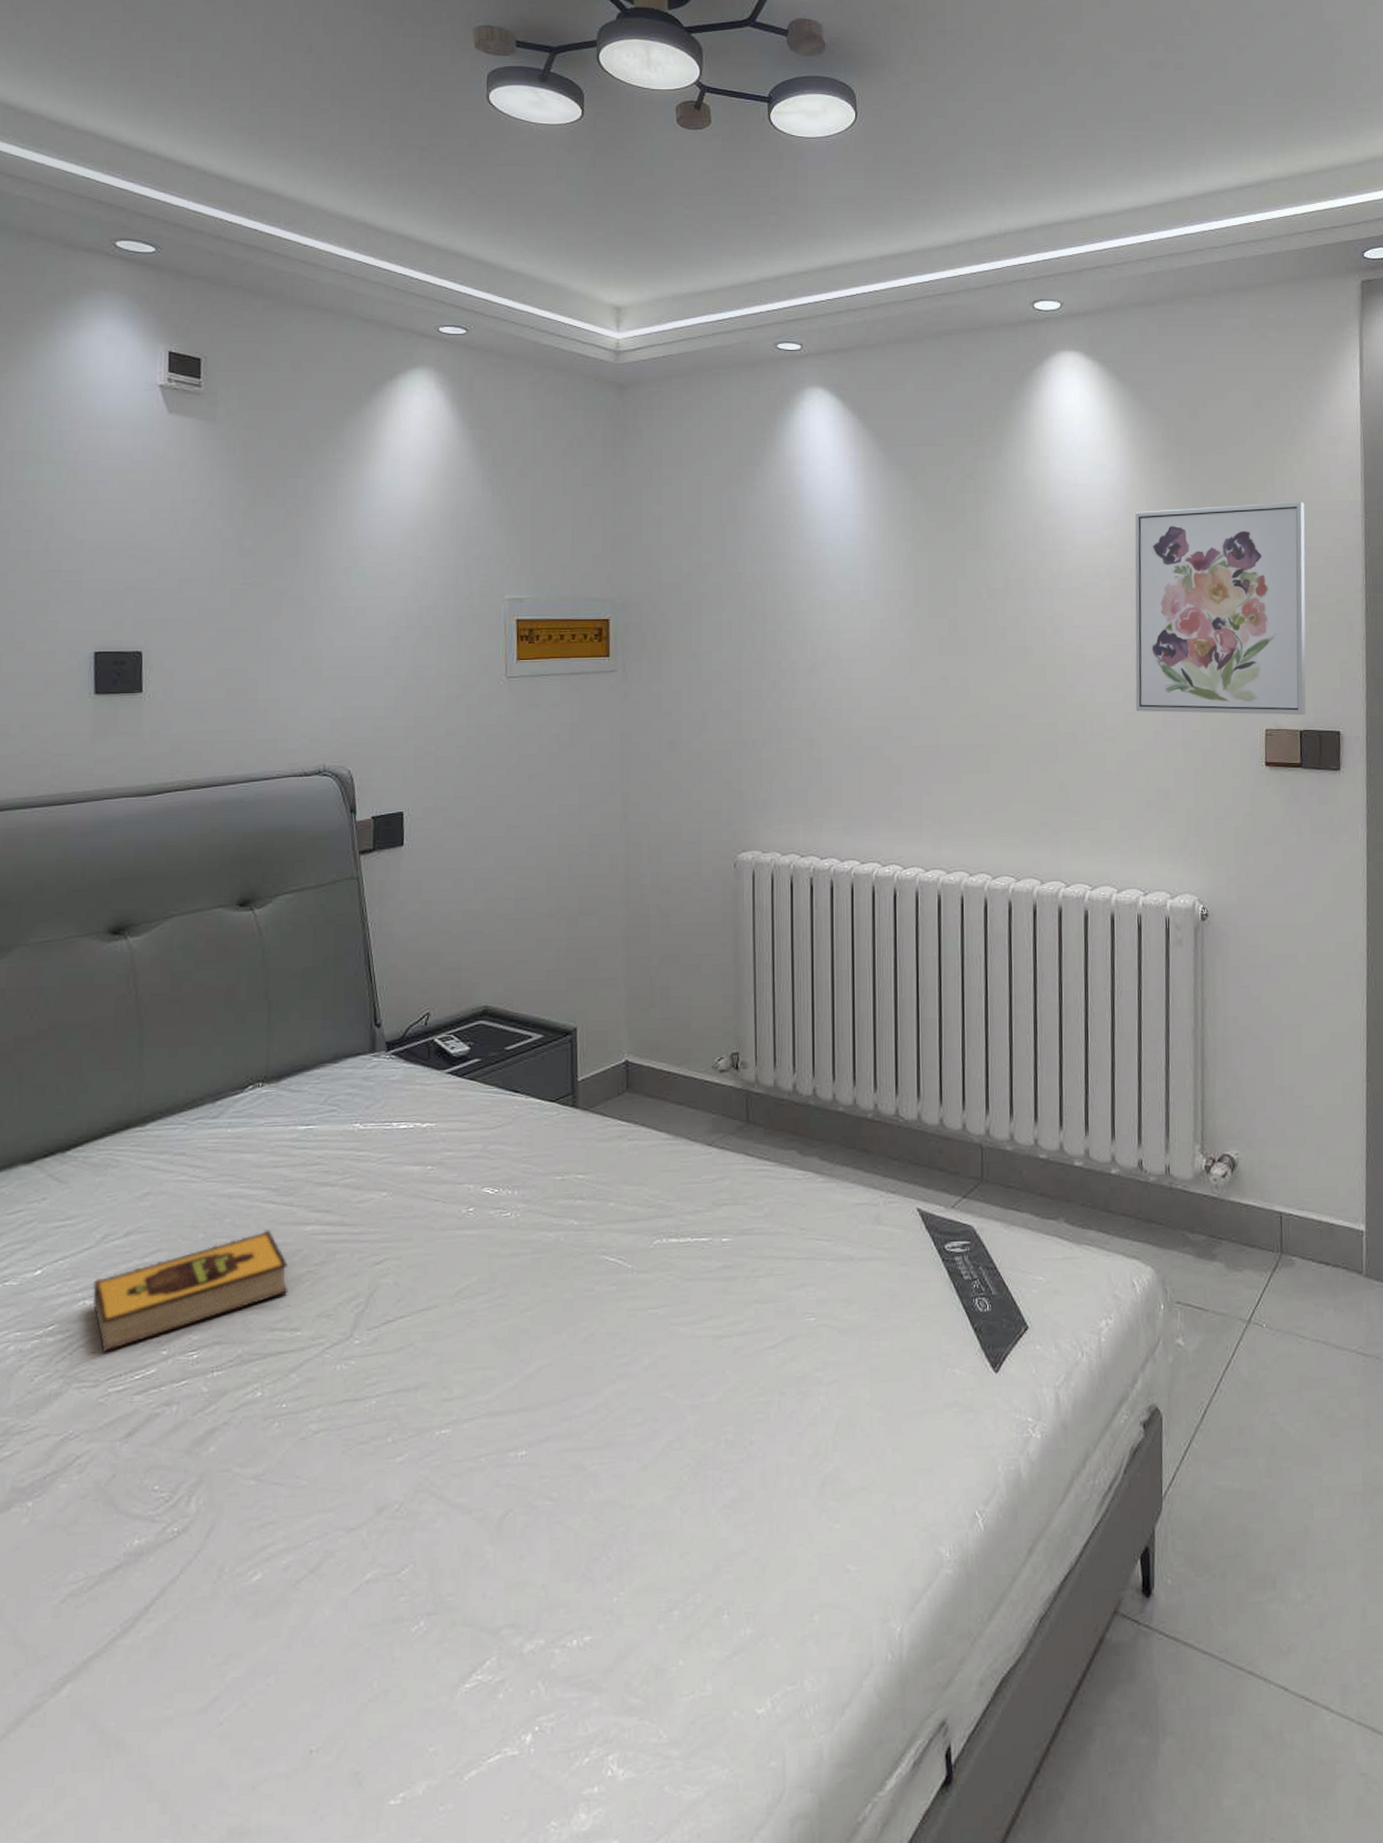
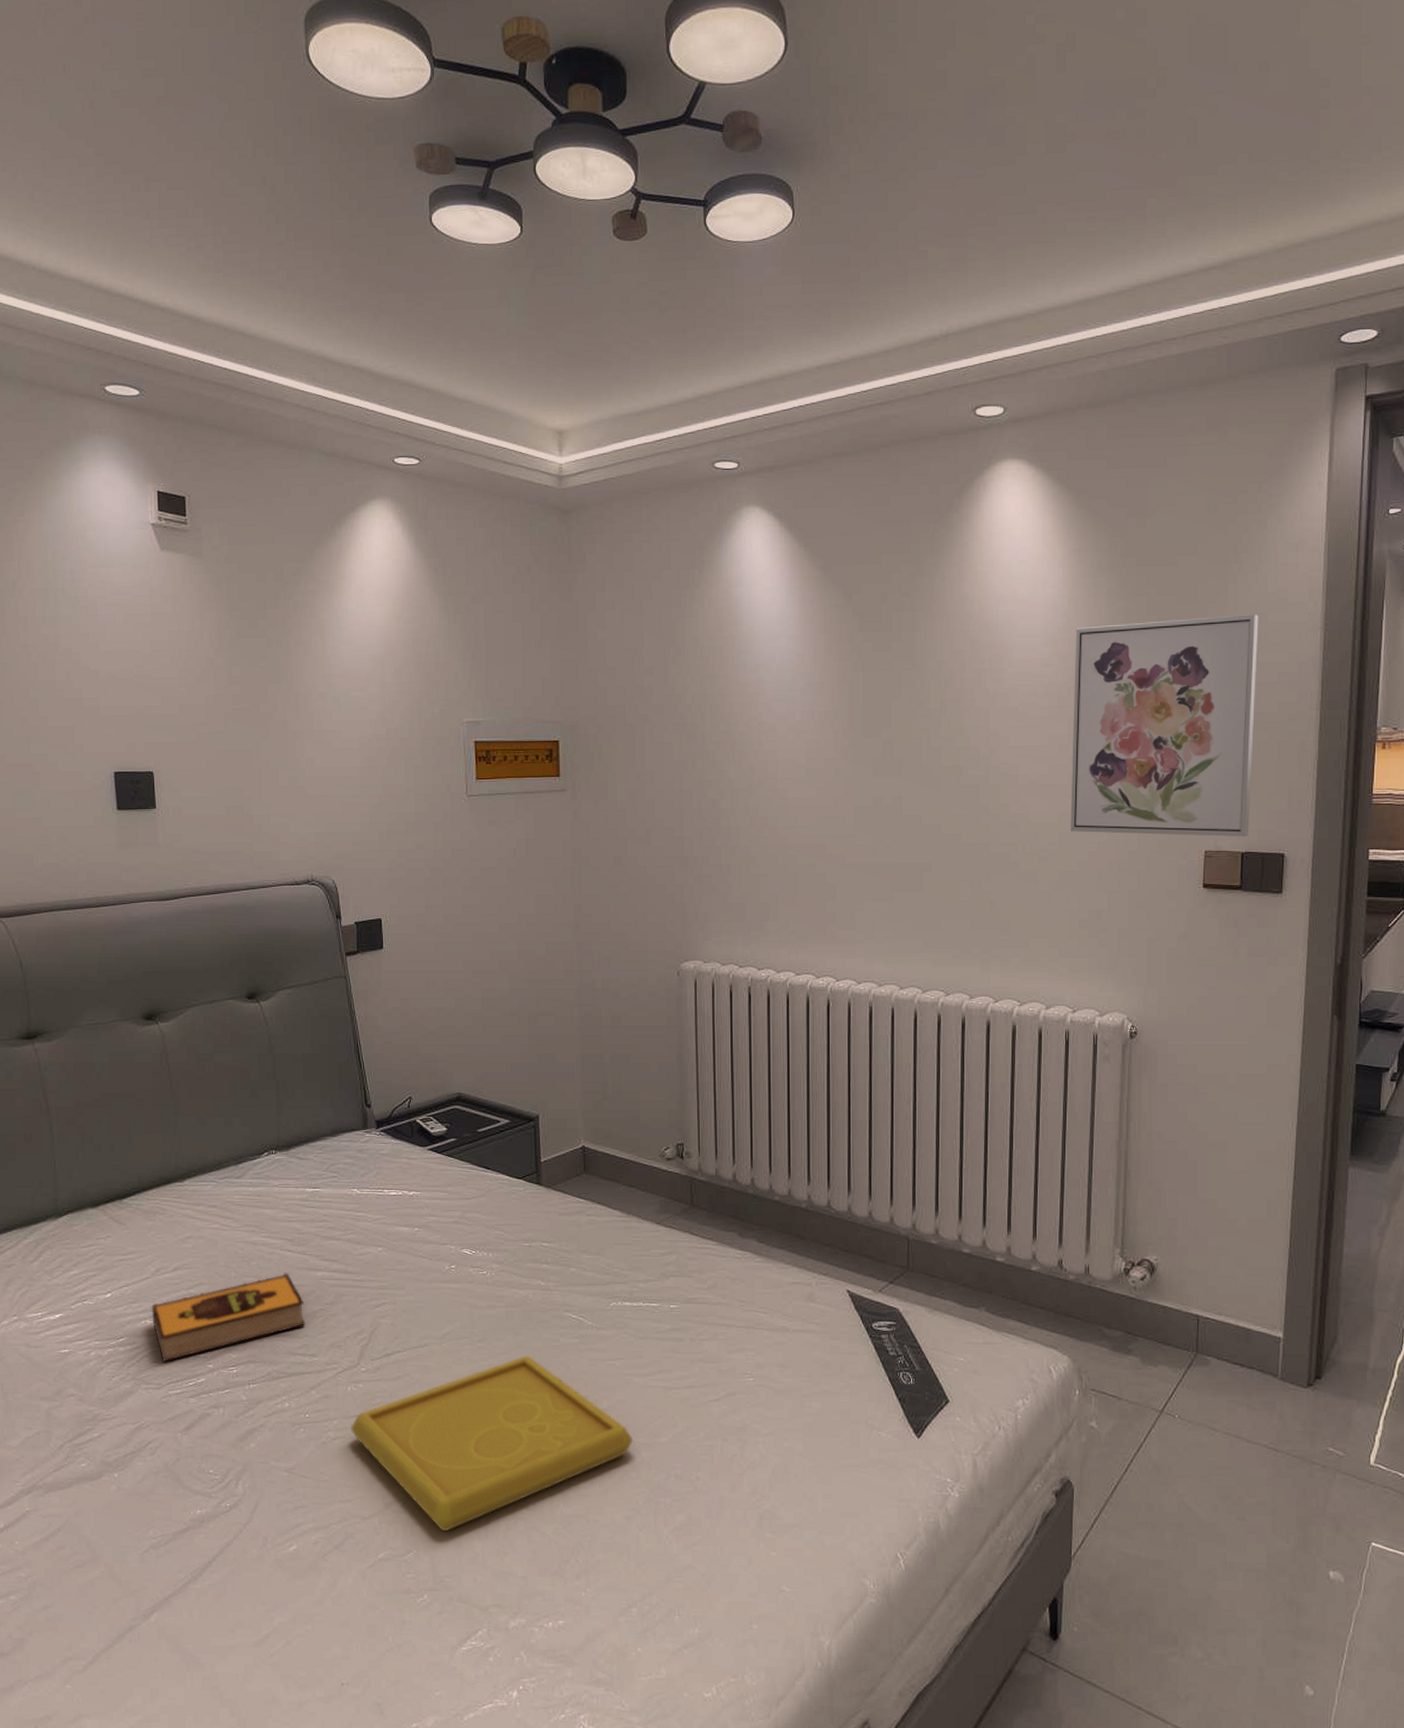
serving tray: none [338,1310,677,1538] -> present [351,1355,633,1532]

